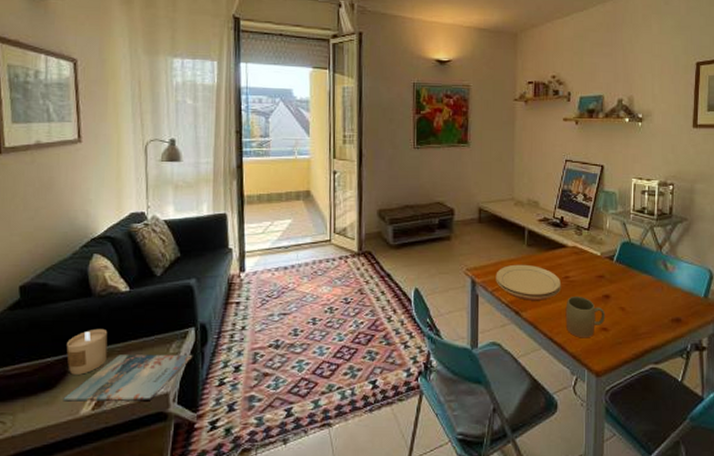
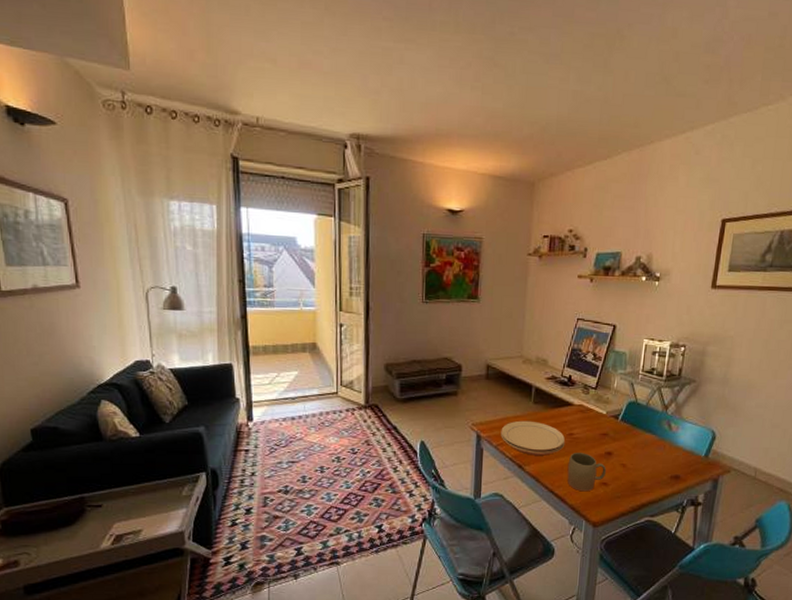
magazine: present [63,354,193,402] -> none [83,496,205,537]
candle: present [66,328,108,375] -> none [82,471,122,513]

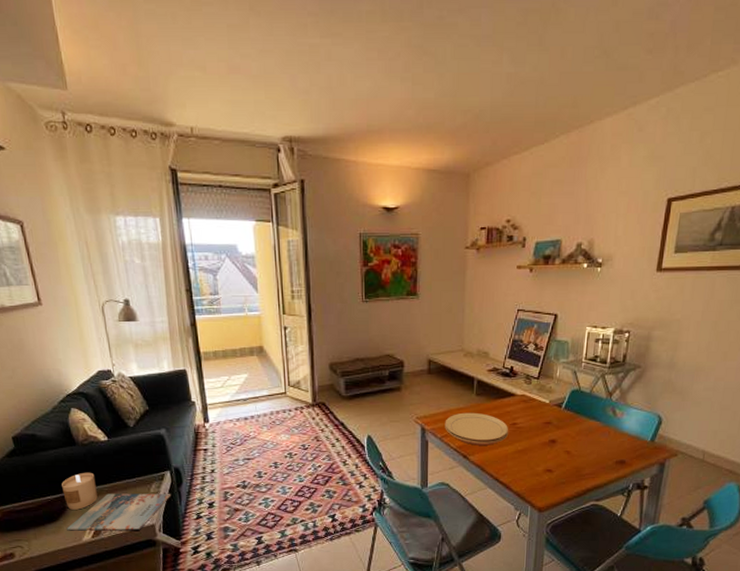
candle: none [82,471,122,513] -> present [61,472,98,510]
magazine: none [83,496,205,537] -> present [66,493,172,531]
mug: present [567,453,607,492] -> none [511,441,551,479]

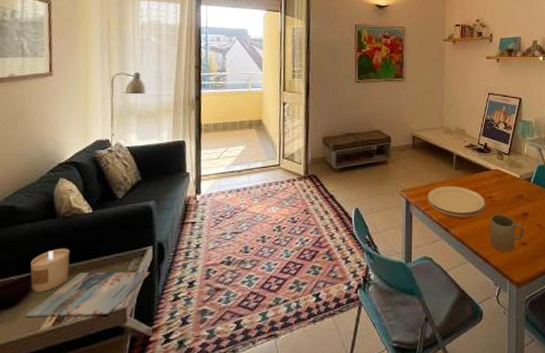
mug: none [511,441,551,479] -> present [489,215,525,252]

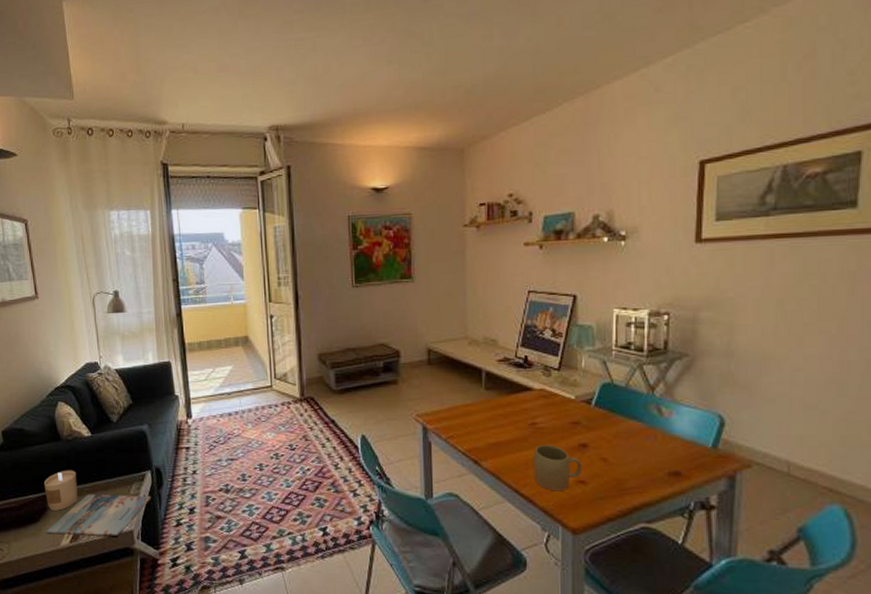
plate: present [427,186,486,219] -> none [450,409,528,449]

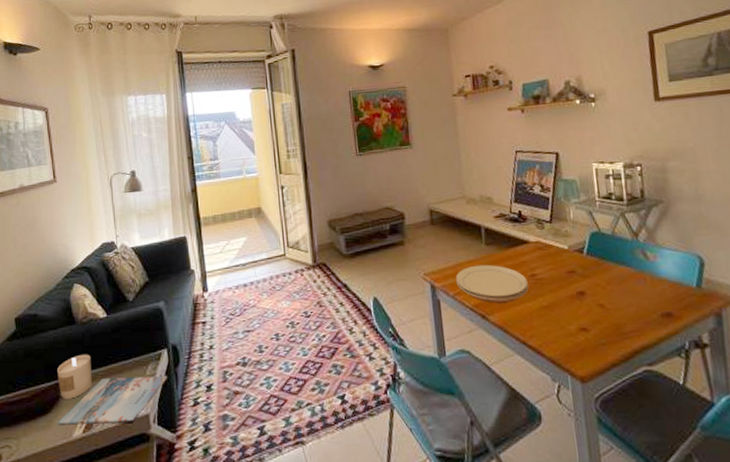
plate: none [450,409,528,449] -> present [455,264,529,303]
mug: present [533,445,583,492] -> none [536,295,583,341]

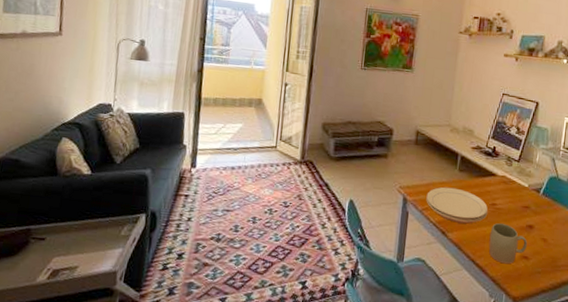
candle: present [57,354,92,399] -> none [30,205,68,246]
magazine: present [58,375,168,425] -> none [23,231,142,276]
mug: none [536,295,583,341] -> present [488,223,528,265]

